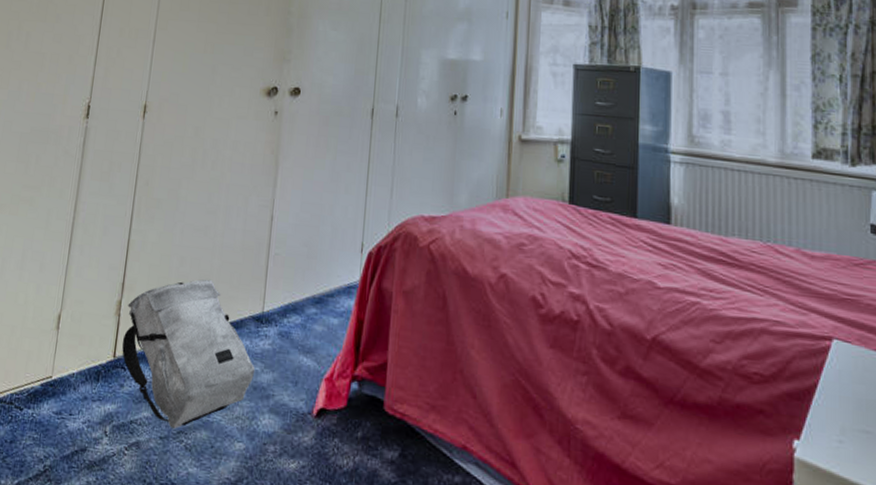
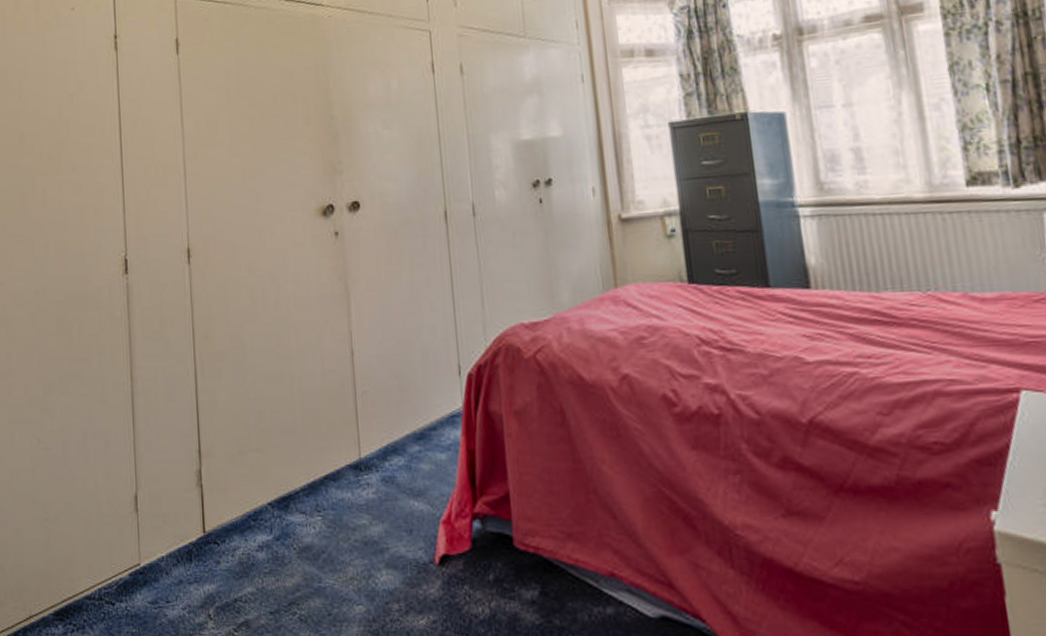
backpack: present [122,279,256,430] -> none [209,431,363,602]

